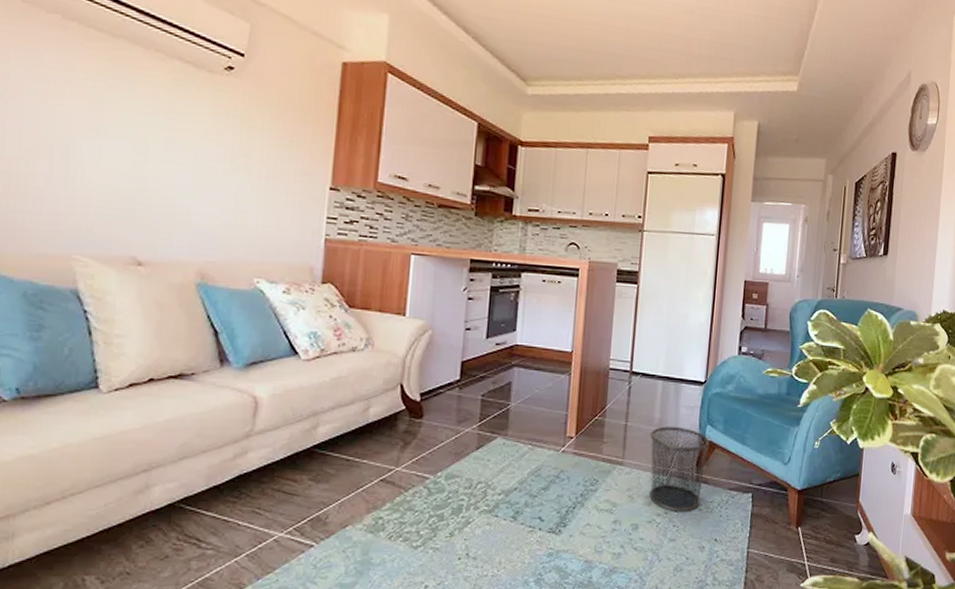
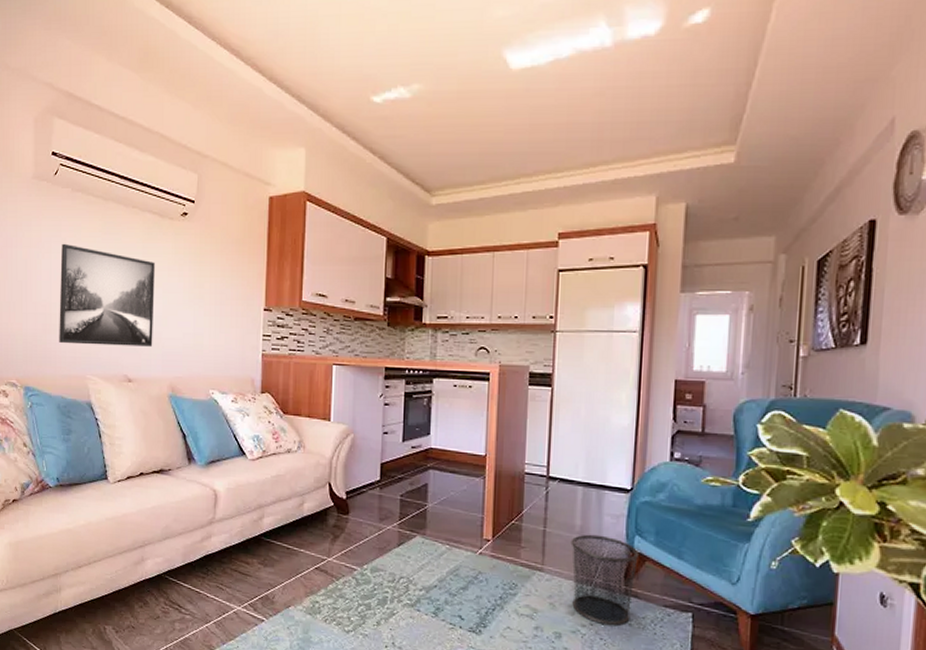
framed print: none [30,83,185,224] -> present [59,243,155,347]

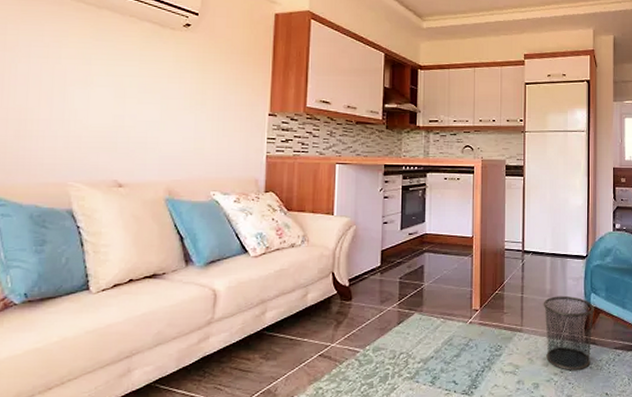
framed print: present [59,243,155,347] -> none [35,48,153,151]

